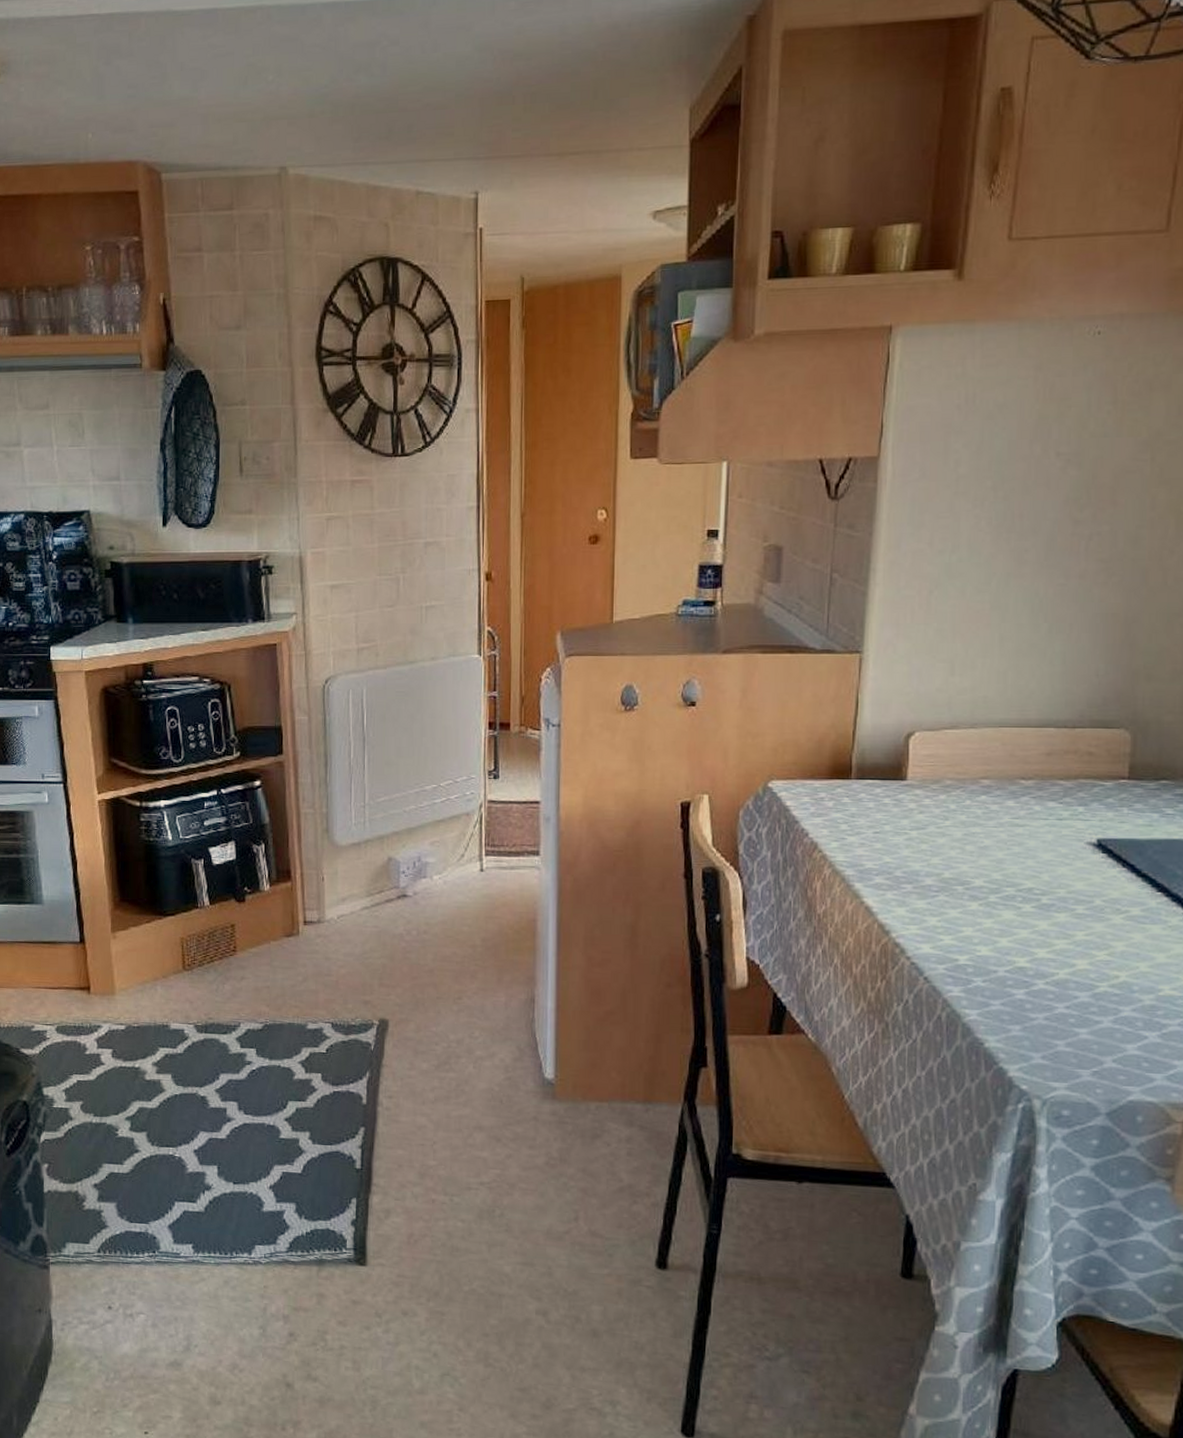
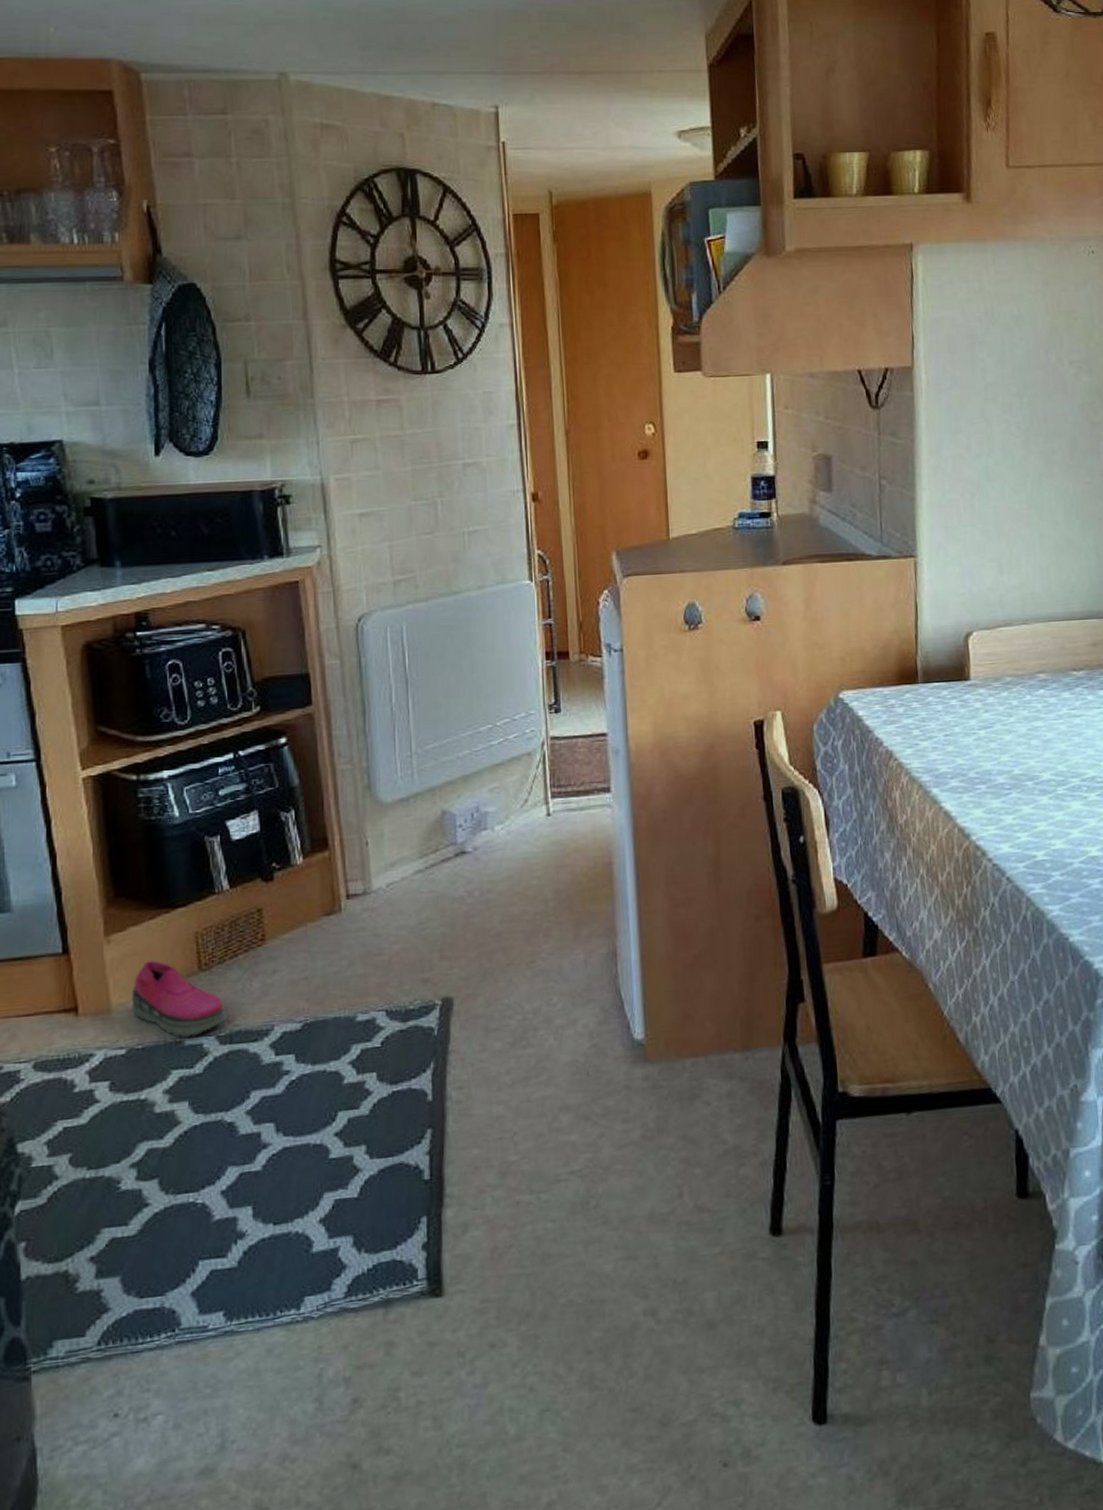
shoe: none [130,956,205,1024] -> present [131,959,229,1039]

